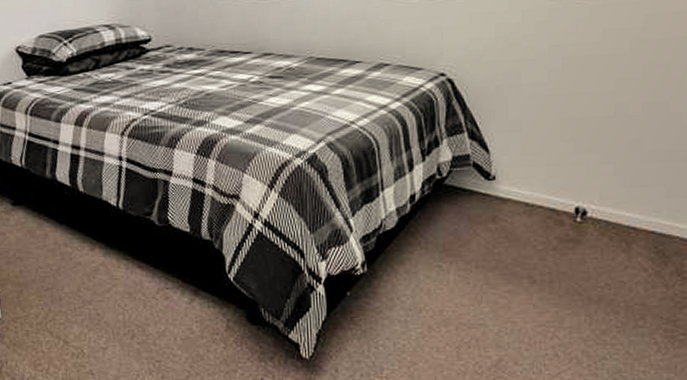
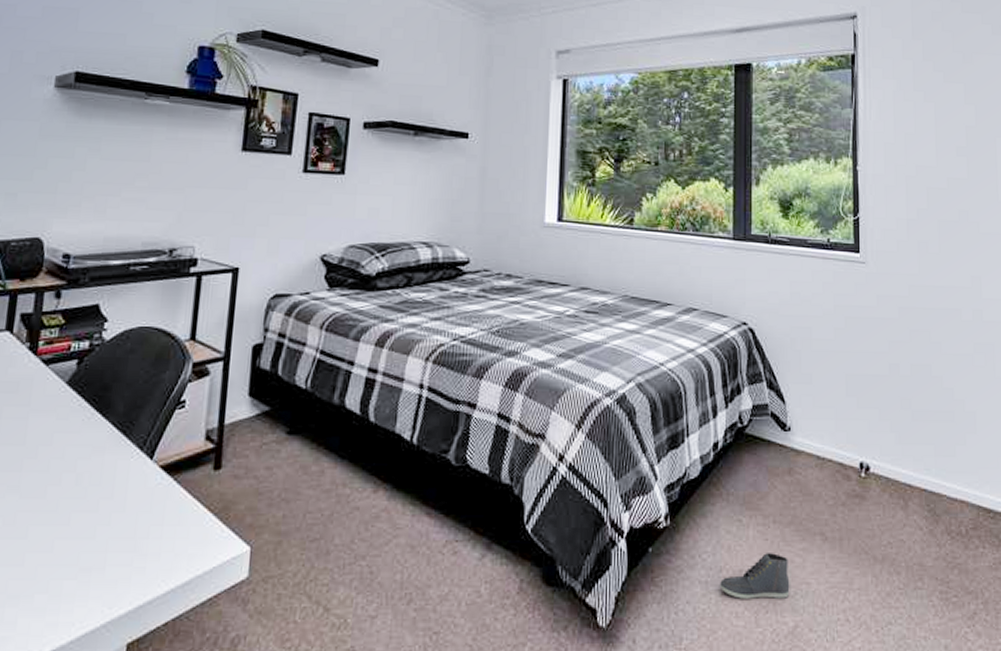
sneaker: none [419,295,494,336] -> present [719,553,790,599]

